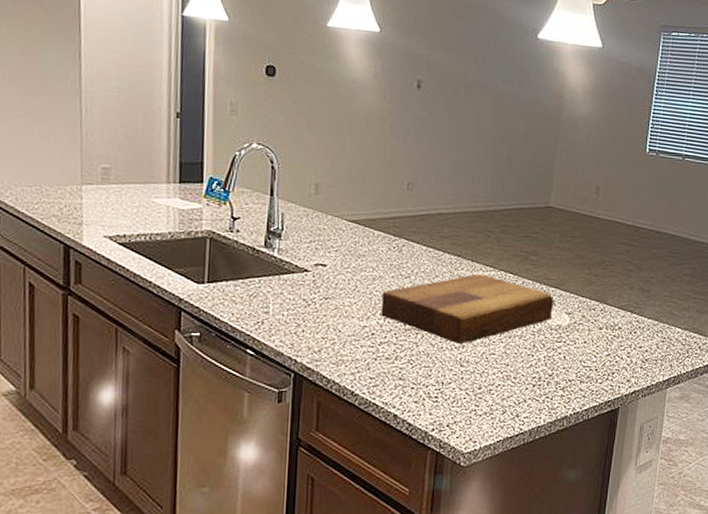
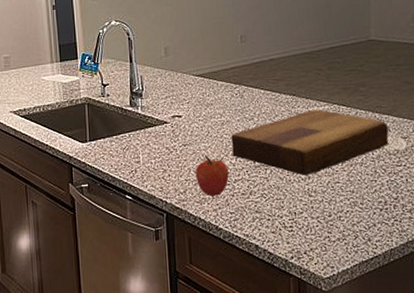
apple: none [334,312,374,358] -> present [195,155,229,196]

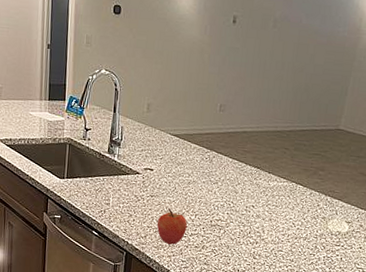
cutting board: present [231,109,389,175] -> none [193,183,337,240]

